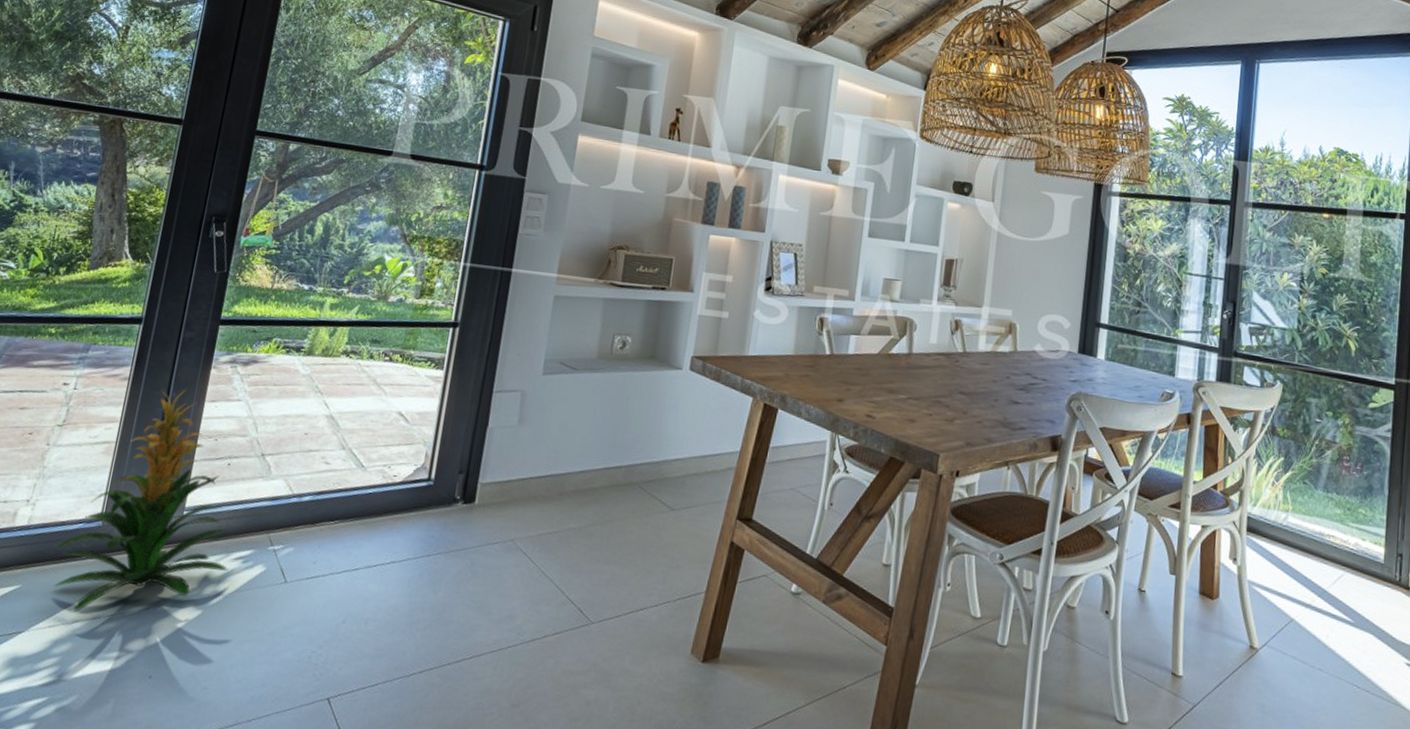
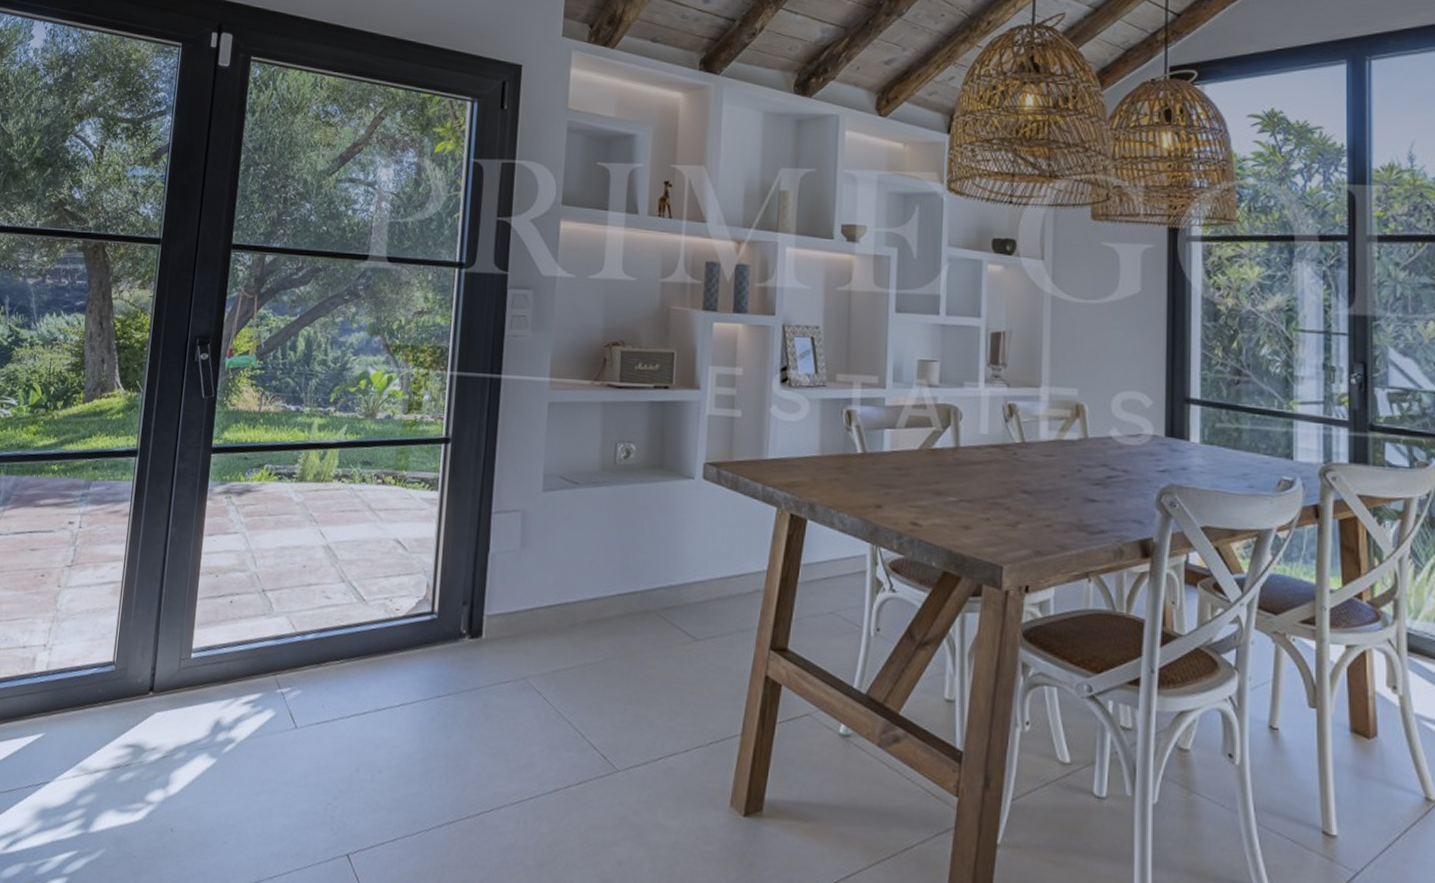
indoor plant: present [53,390,228,613] -> none [74,524,238,762]

